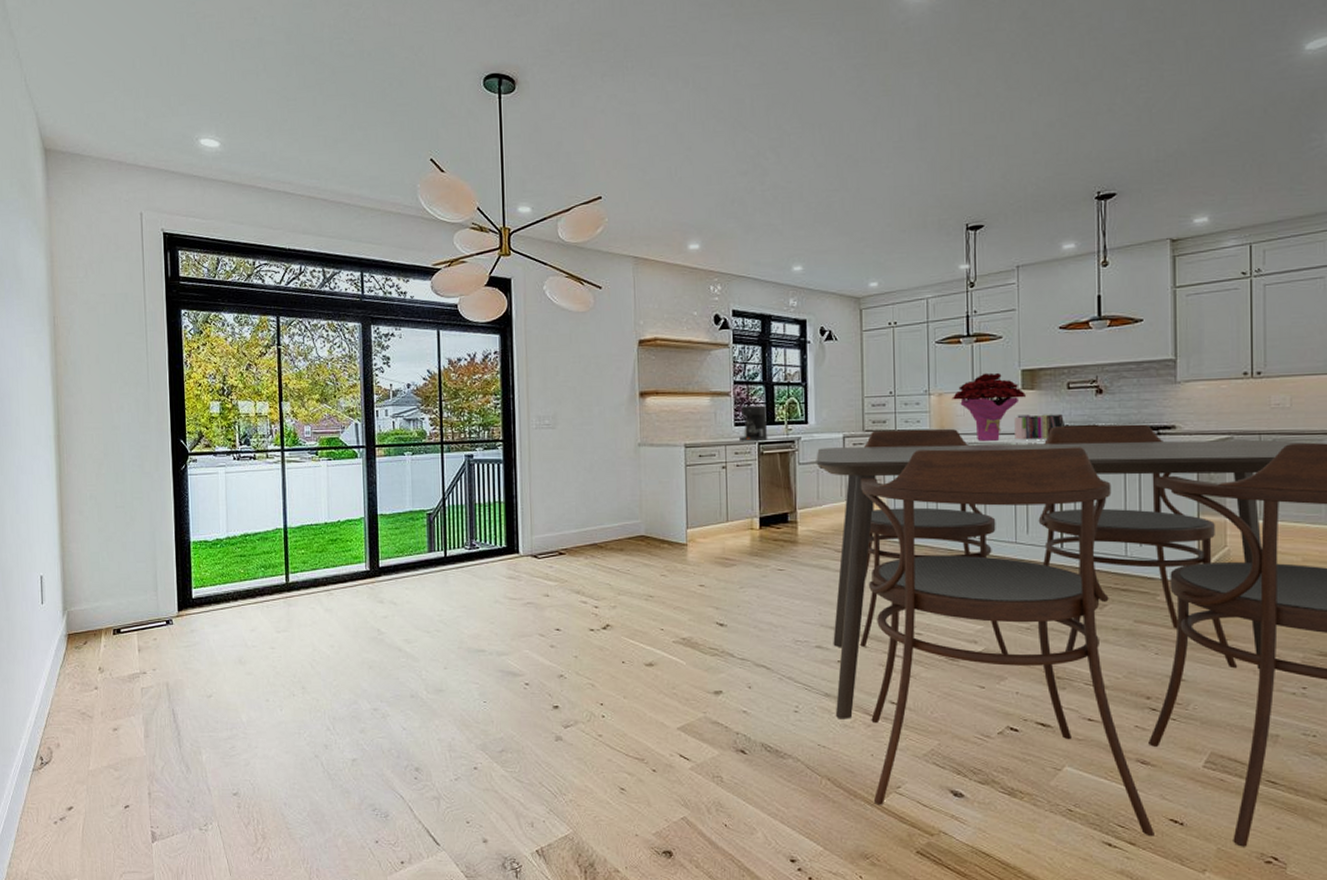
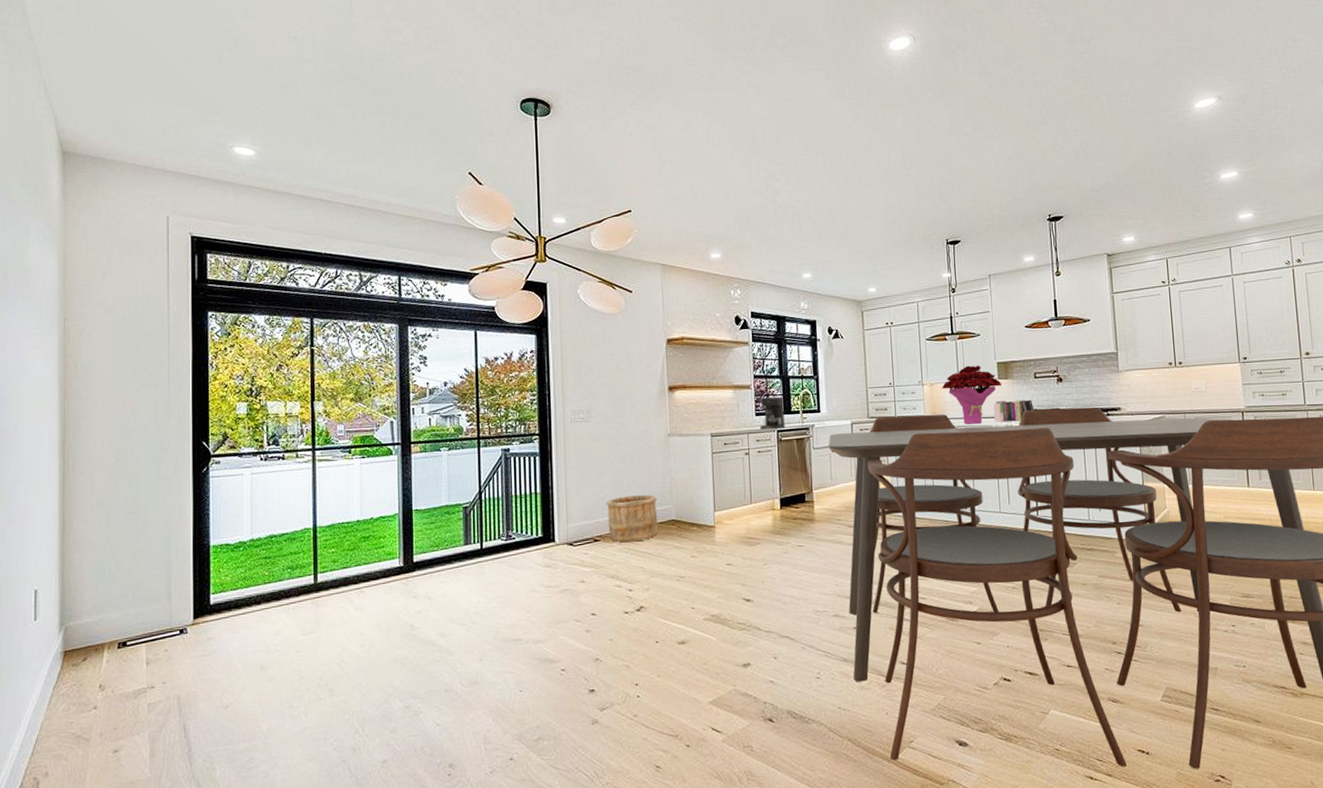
wooden bucket: none [572,508,626,557] -> present [606,495,658,543]

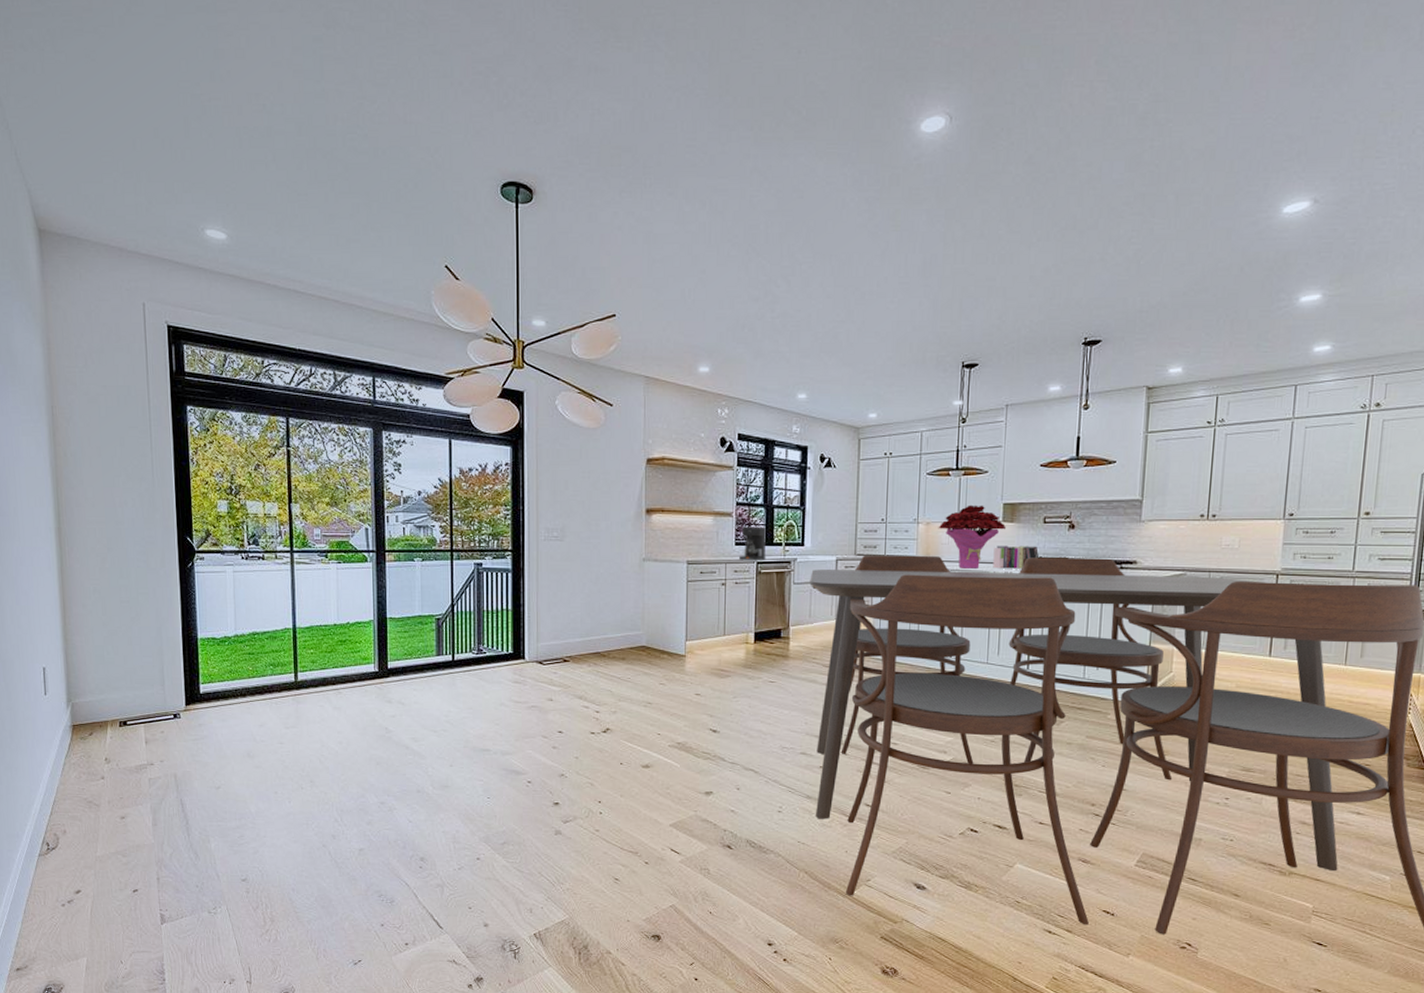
wooden bucket: present [606,495,658,543] -> none [577,619,628,665]

